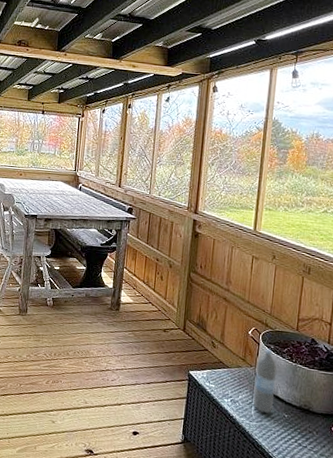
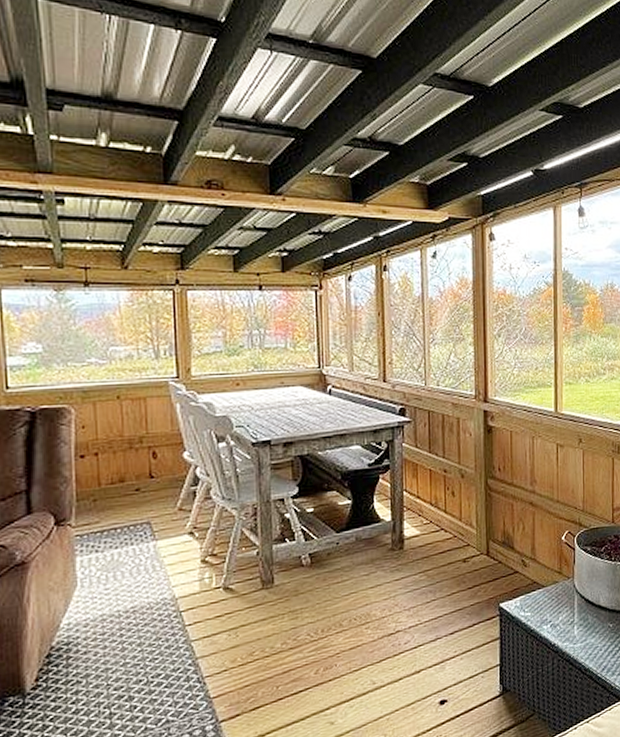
water bottle: present [253,348,277,414] -> none [574,552,597,630]

